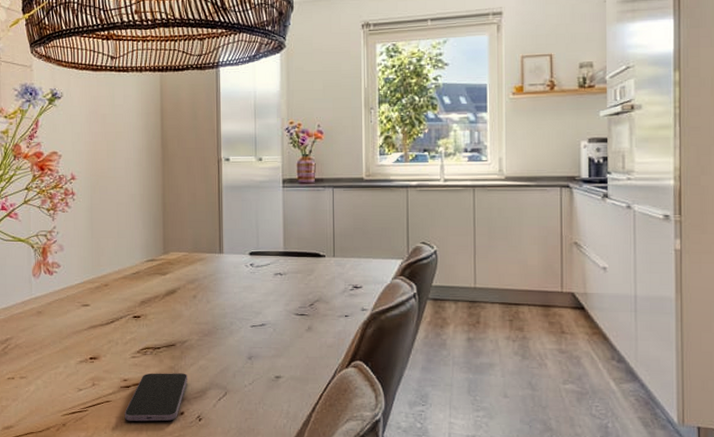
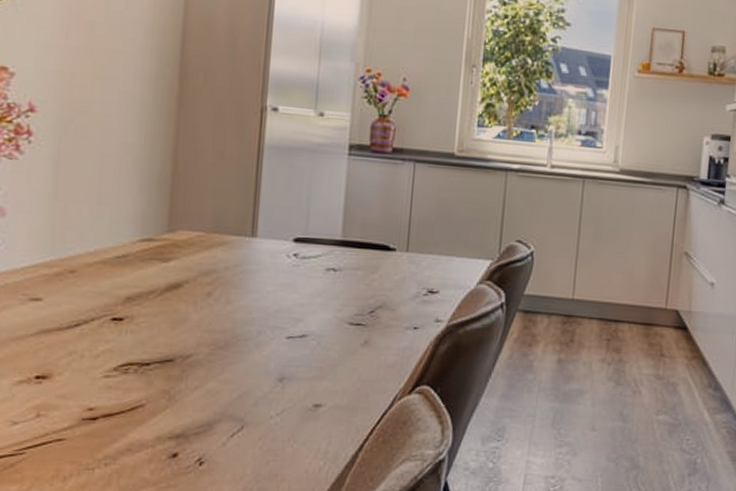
smartphone: present [124,373,187,422] -> none [84,399,188,468]

